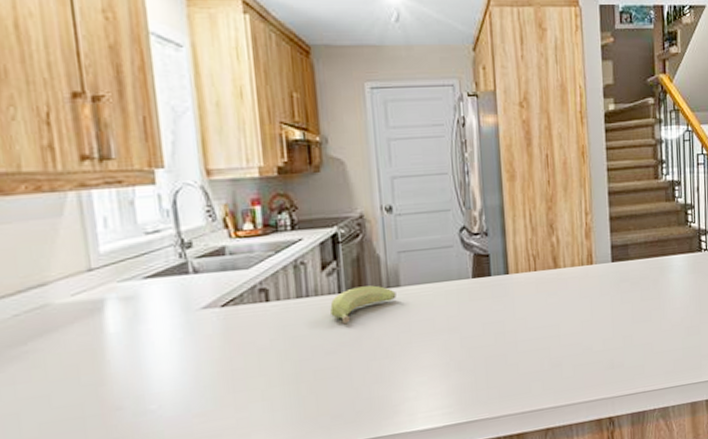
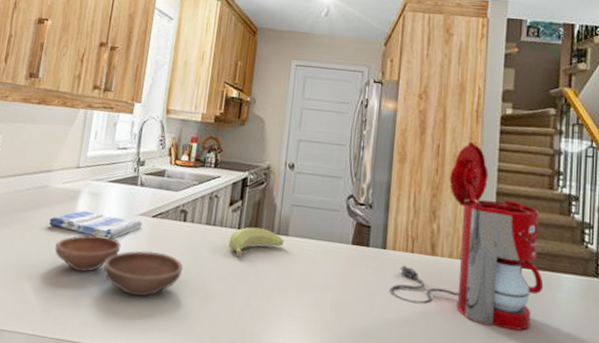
dish towel: none [66,315,209,354] -> present [49,210,142,239]
bowl: none [86,344,279,403] -> present [54,235,184,297]
coffee maker: none [518,146,658,321] -> present [389,142,544,331]

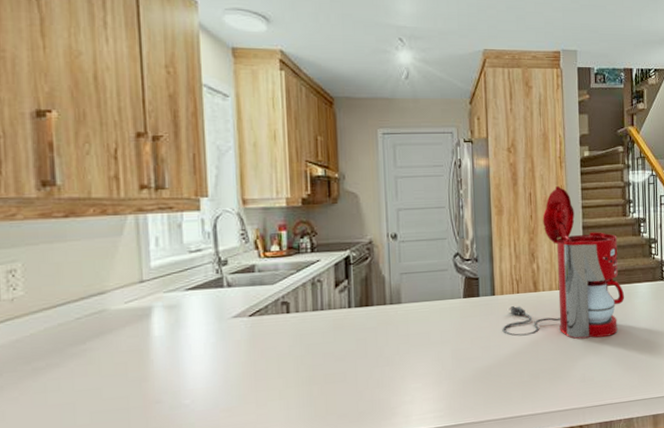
dish towel: present [49,210,142,239] -> none [118,323,238,353]
bowl: present [54,235,184,297] -> none [133,347,296,400]
banana: present [229,227,284,257] -> none [341,302,398,334]

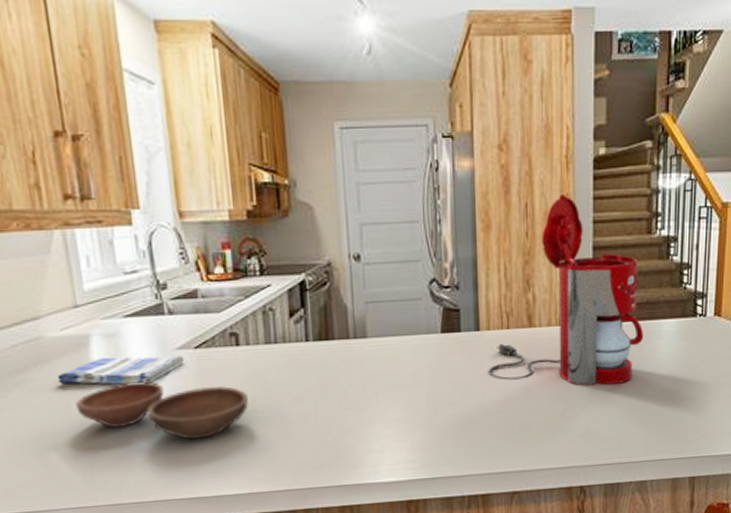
dish towel: none [118,323,238,353] -> present [58,355,184,386]
bowl: none [133,347,296,400] -> present [76,381,249,440]

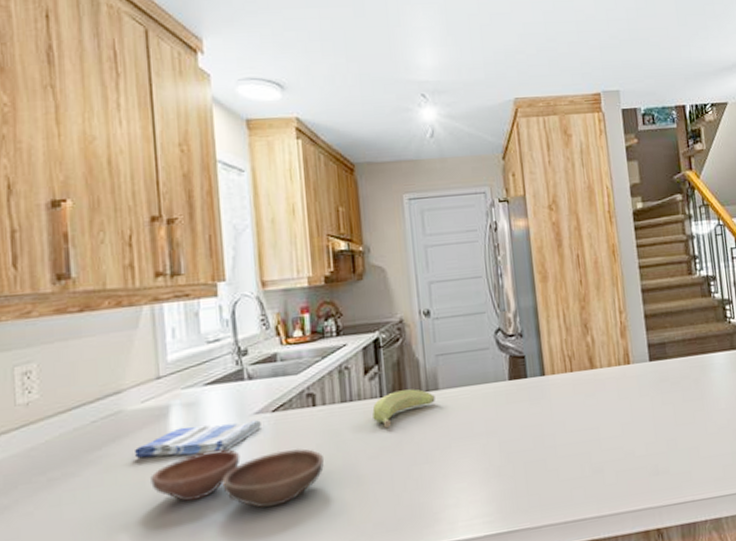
banana: none [297,335,363,372] -> present [372,389,435,428]
coffee maker: present [488,195,644,386] -> none [556,245,699,424]

